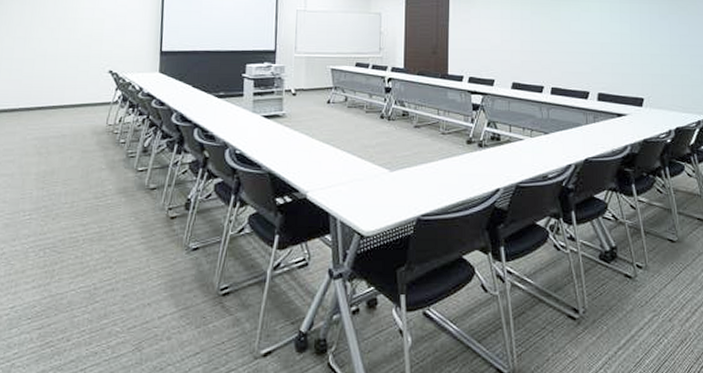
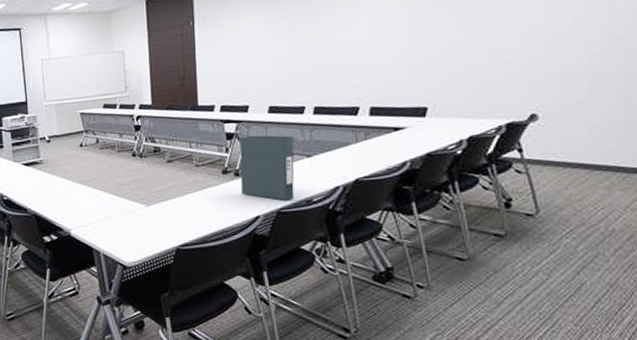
binder: none [484,108,533,175] -> present [239,135,294,201]

